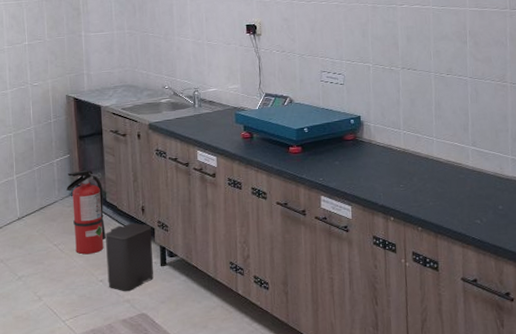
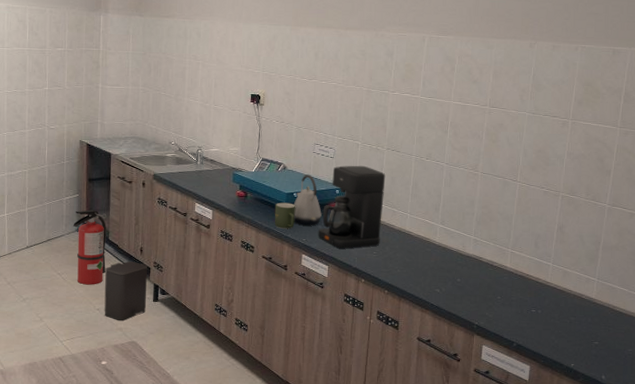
mug: none [284,139,309,170] -> present [274,202,296,229]
kettle: none [305,106,338,164] -> present [293,174,322,226]
coffee maker: none [335,89,407,185] -> present [318,165,386,249]

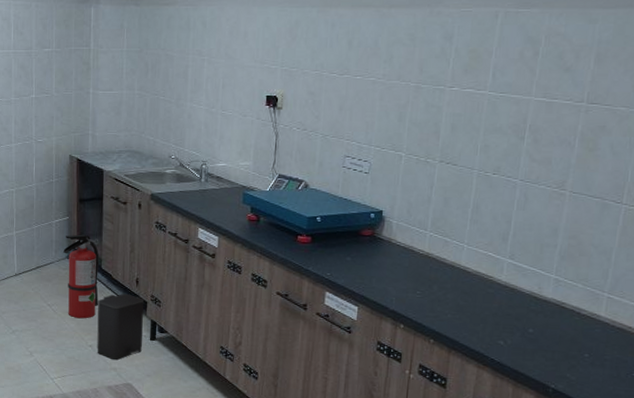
mug: present [274,202,296,229] -> none [292,228,320,261]
kettle: present [293,174,322,226] -> none [316,194,352,258]
coffee maker: present [318,165,386,249] -> none [346,182,437,287]

